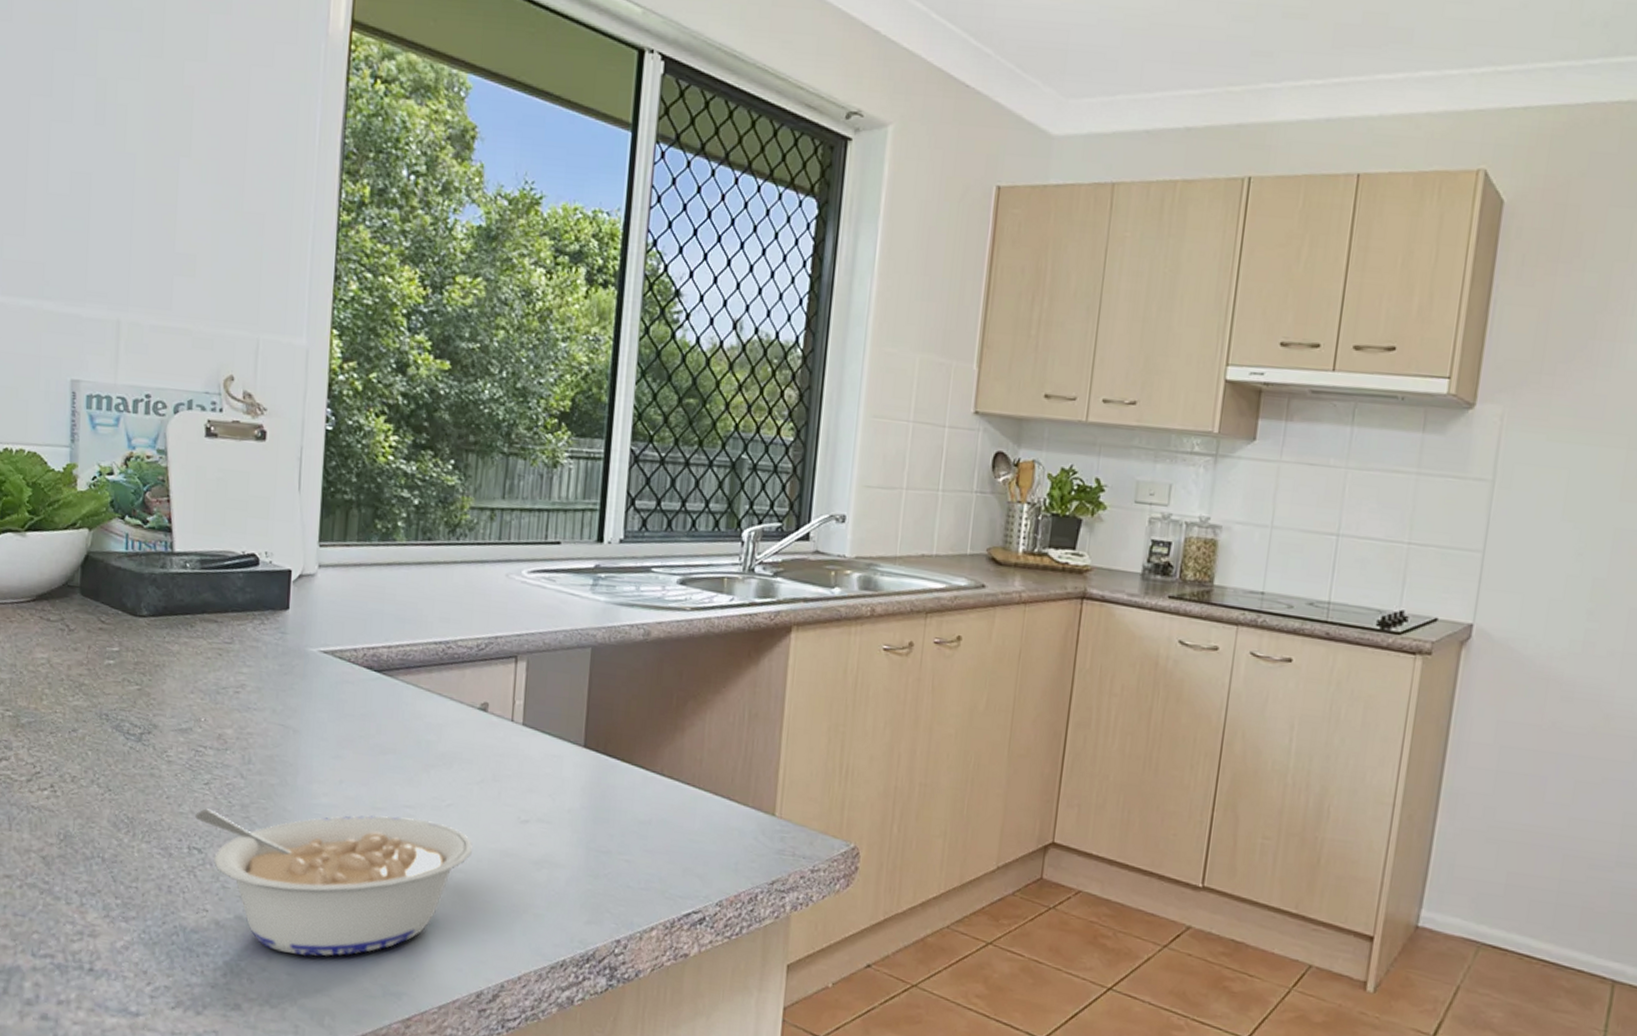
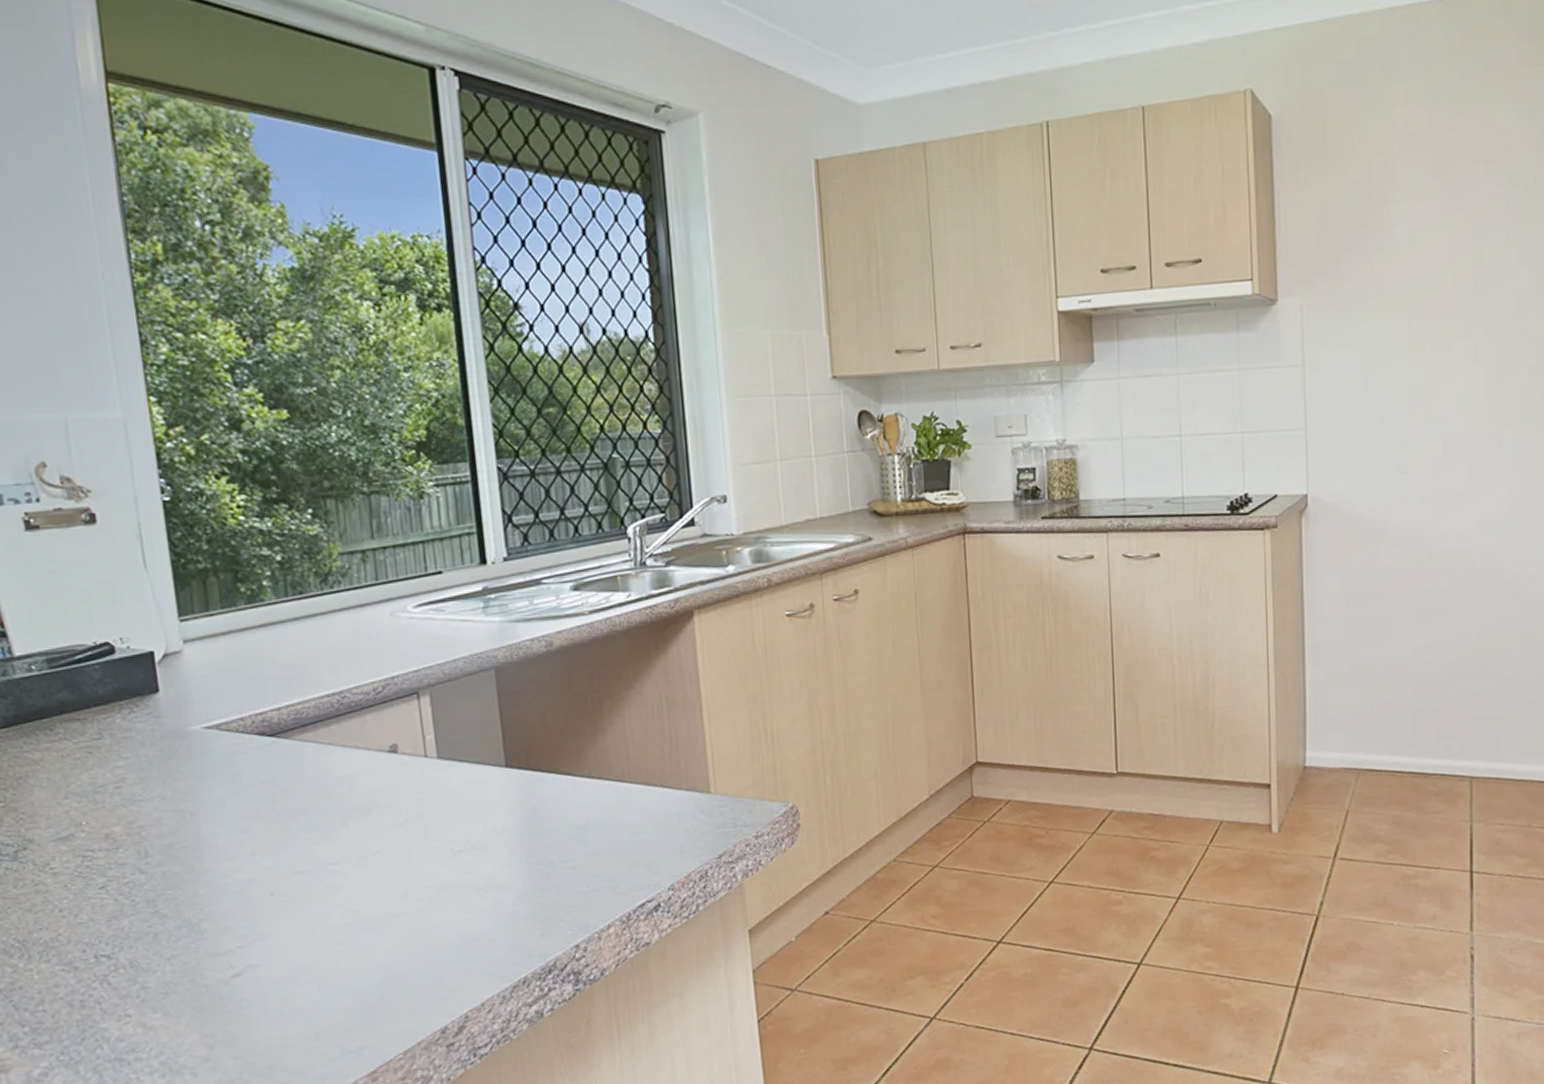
legume: present [195,808,473,956] -> none [96,872,409,1038]

